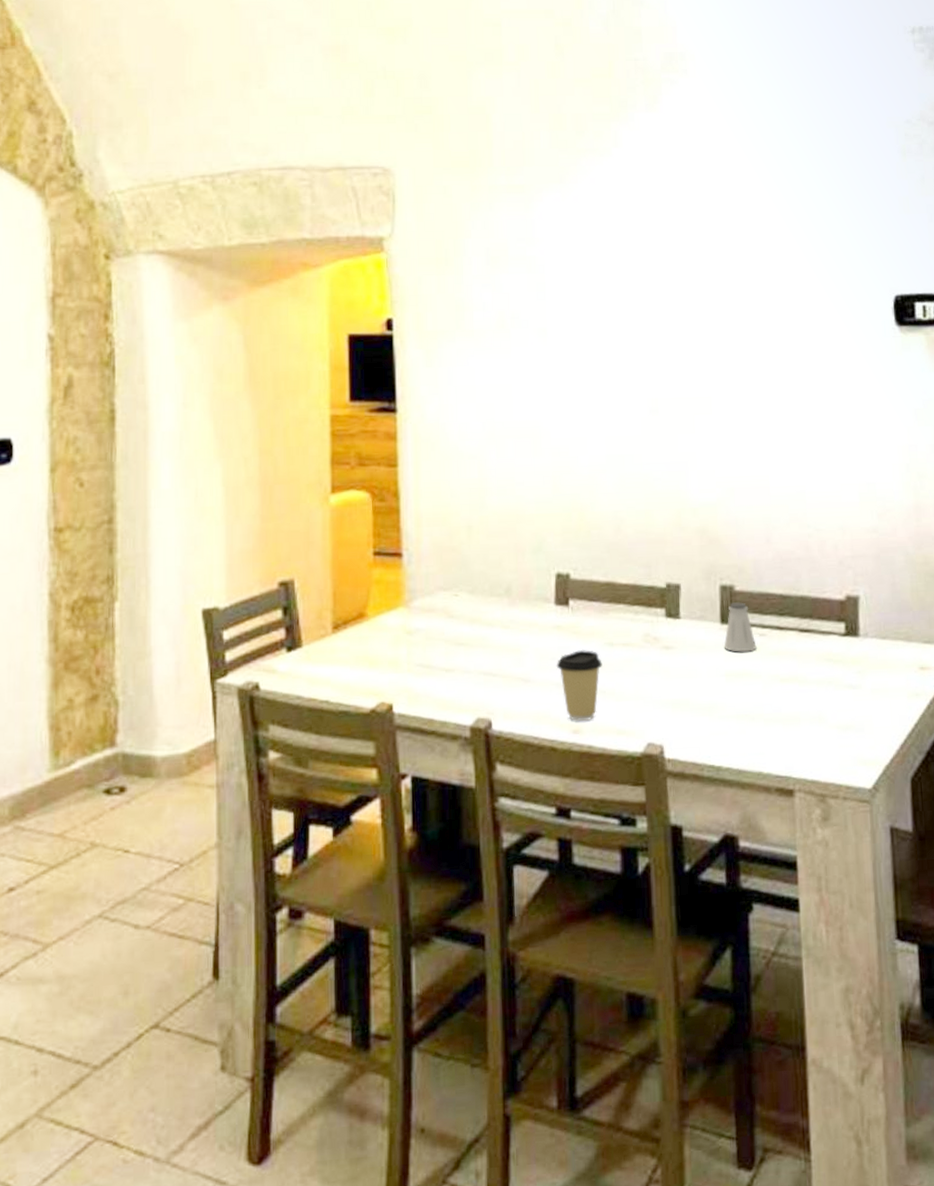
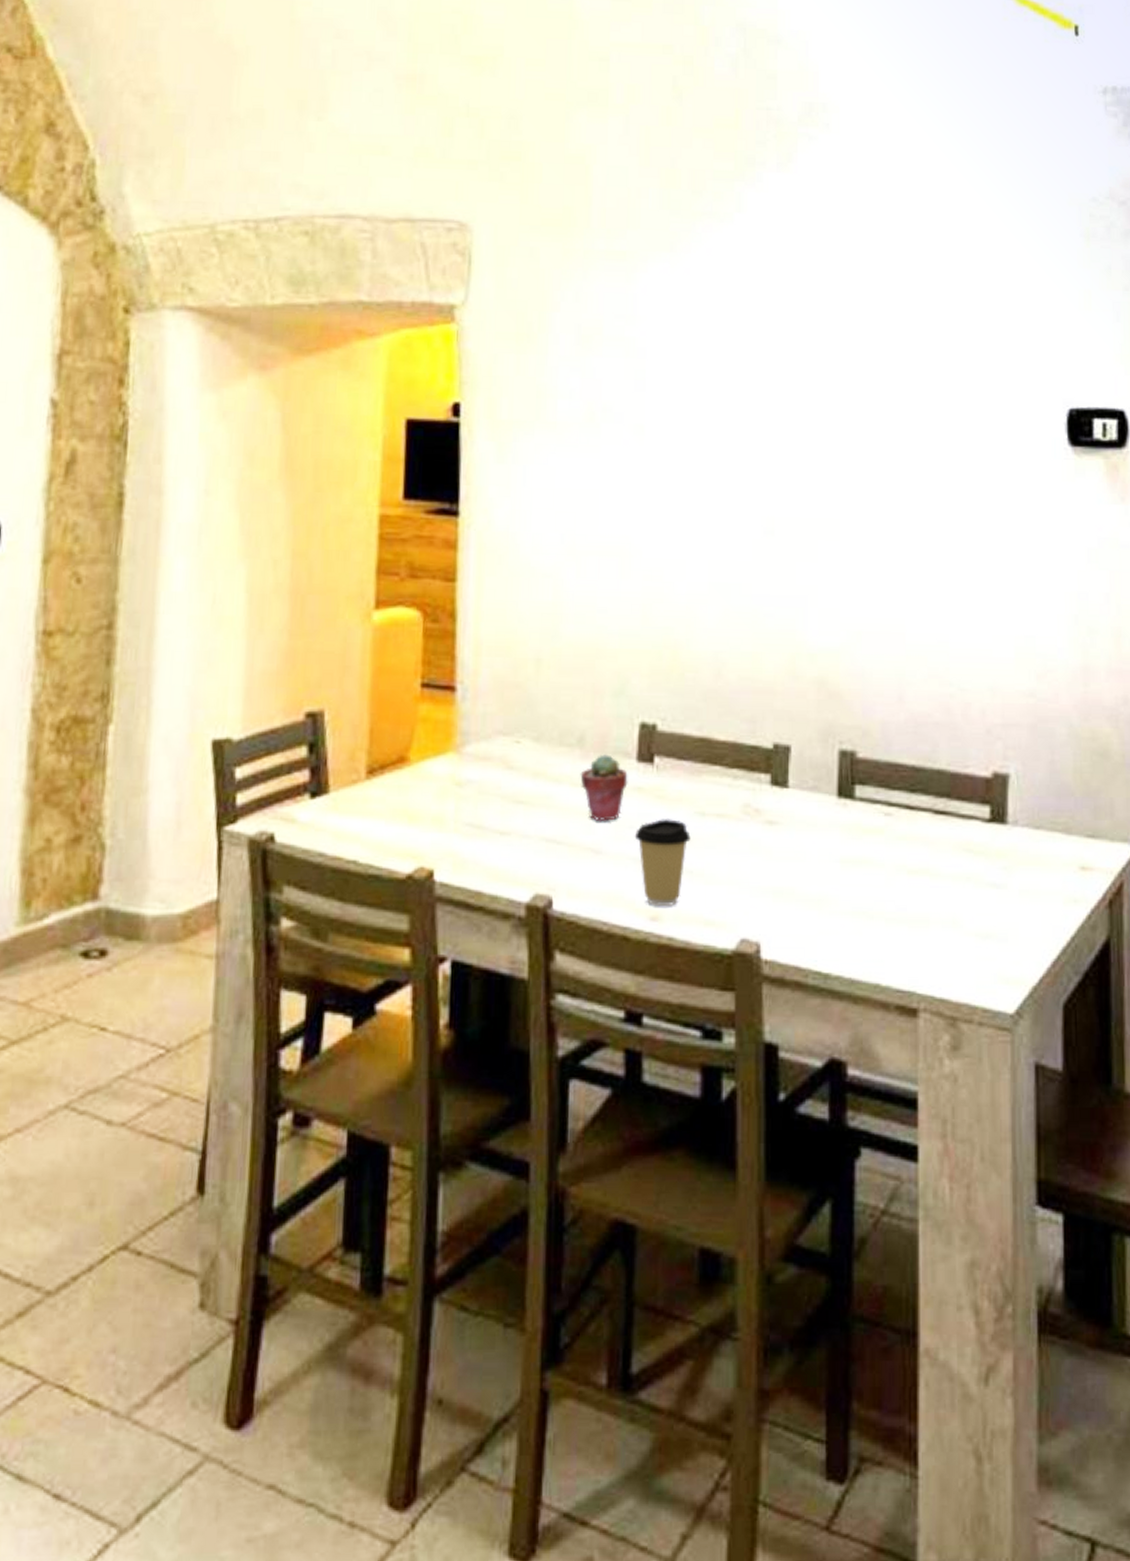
potted succulent: none [509,601,549,656] -> present [580,754,628,822]
saltshaker: present [723,602,757,652] -> none [840,772,880,834]

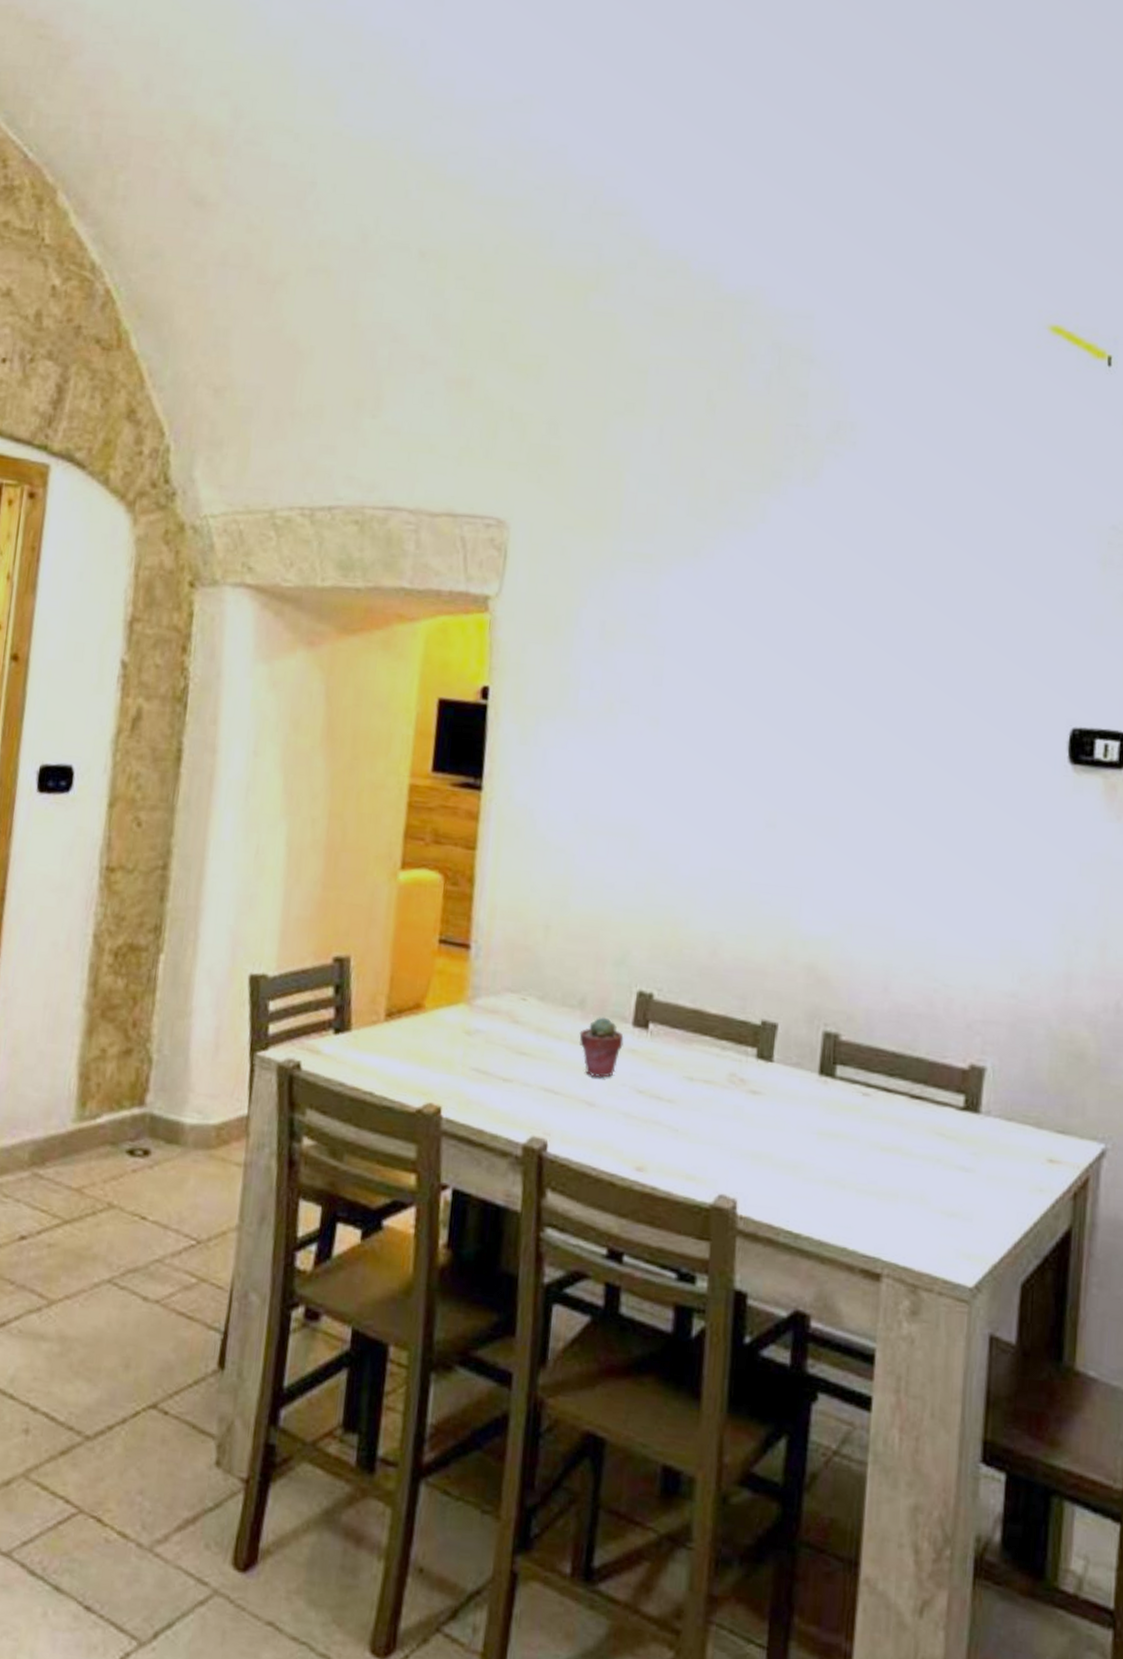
coffee cup: present [634,817,691,907] -> none [626,1079,678,1160]

